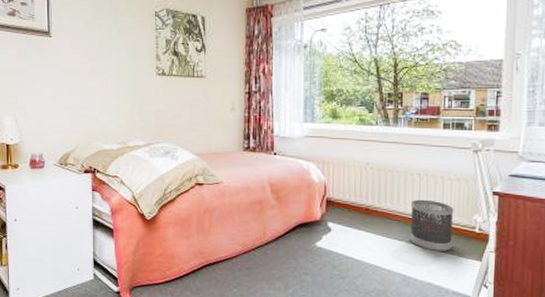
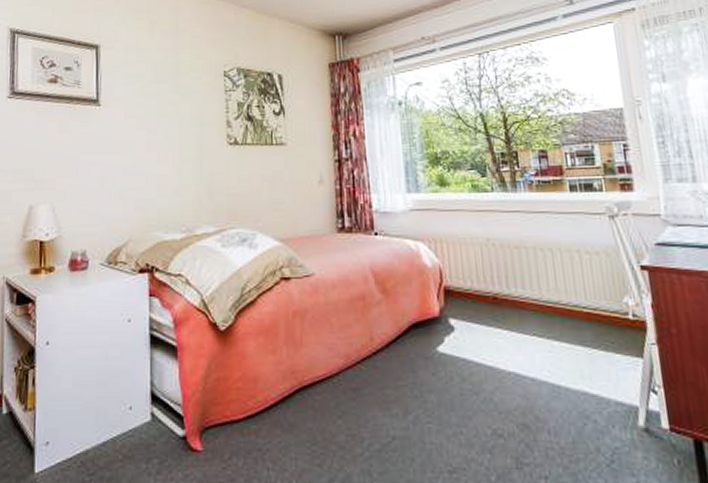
wastebasket: present [409,199,454,252] -> none [546,280,606,348]

